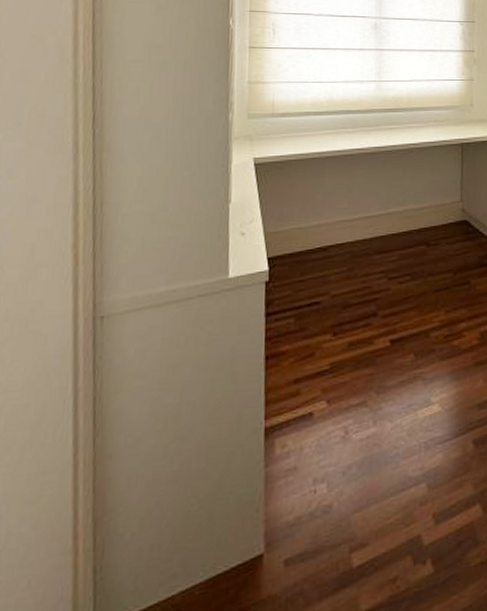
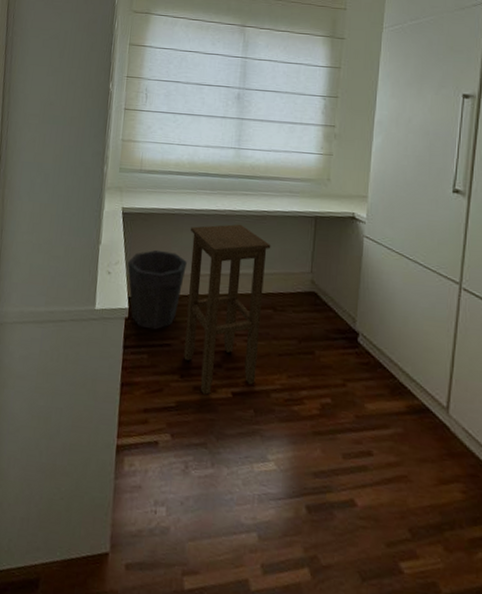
waste bin: none [263,200,332,289] -> present [127,249,187,330]
stool: none [333,160,420,349] -> present [184,224,271,395]

